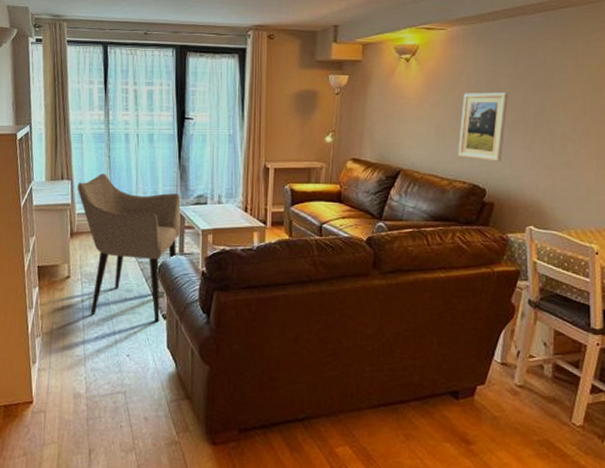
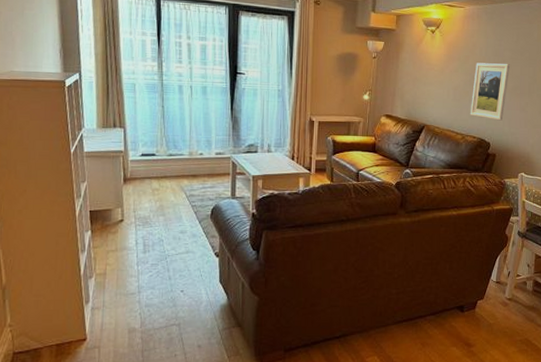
armchair: present [77,173,181,322] -> none [130,122,233,260]

